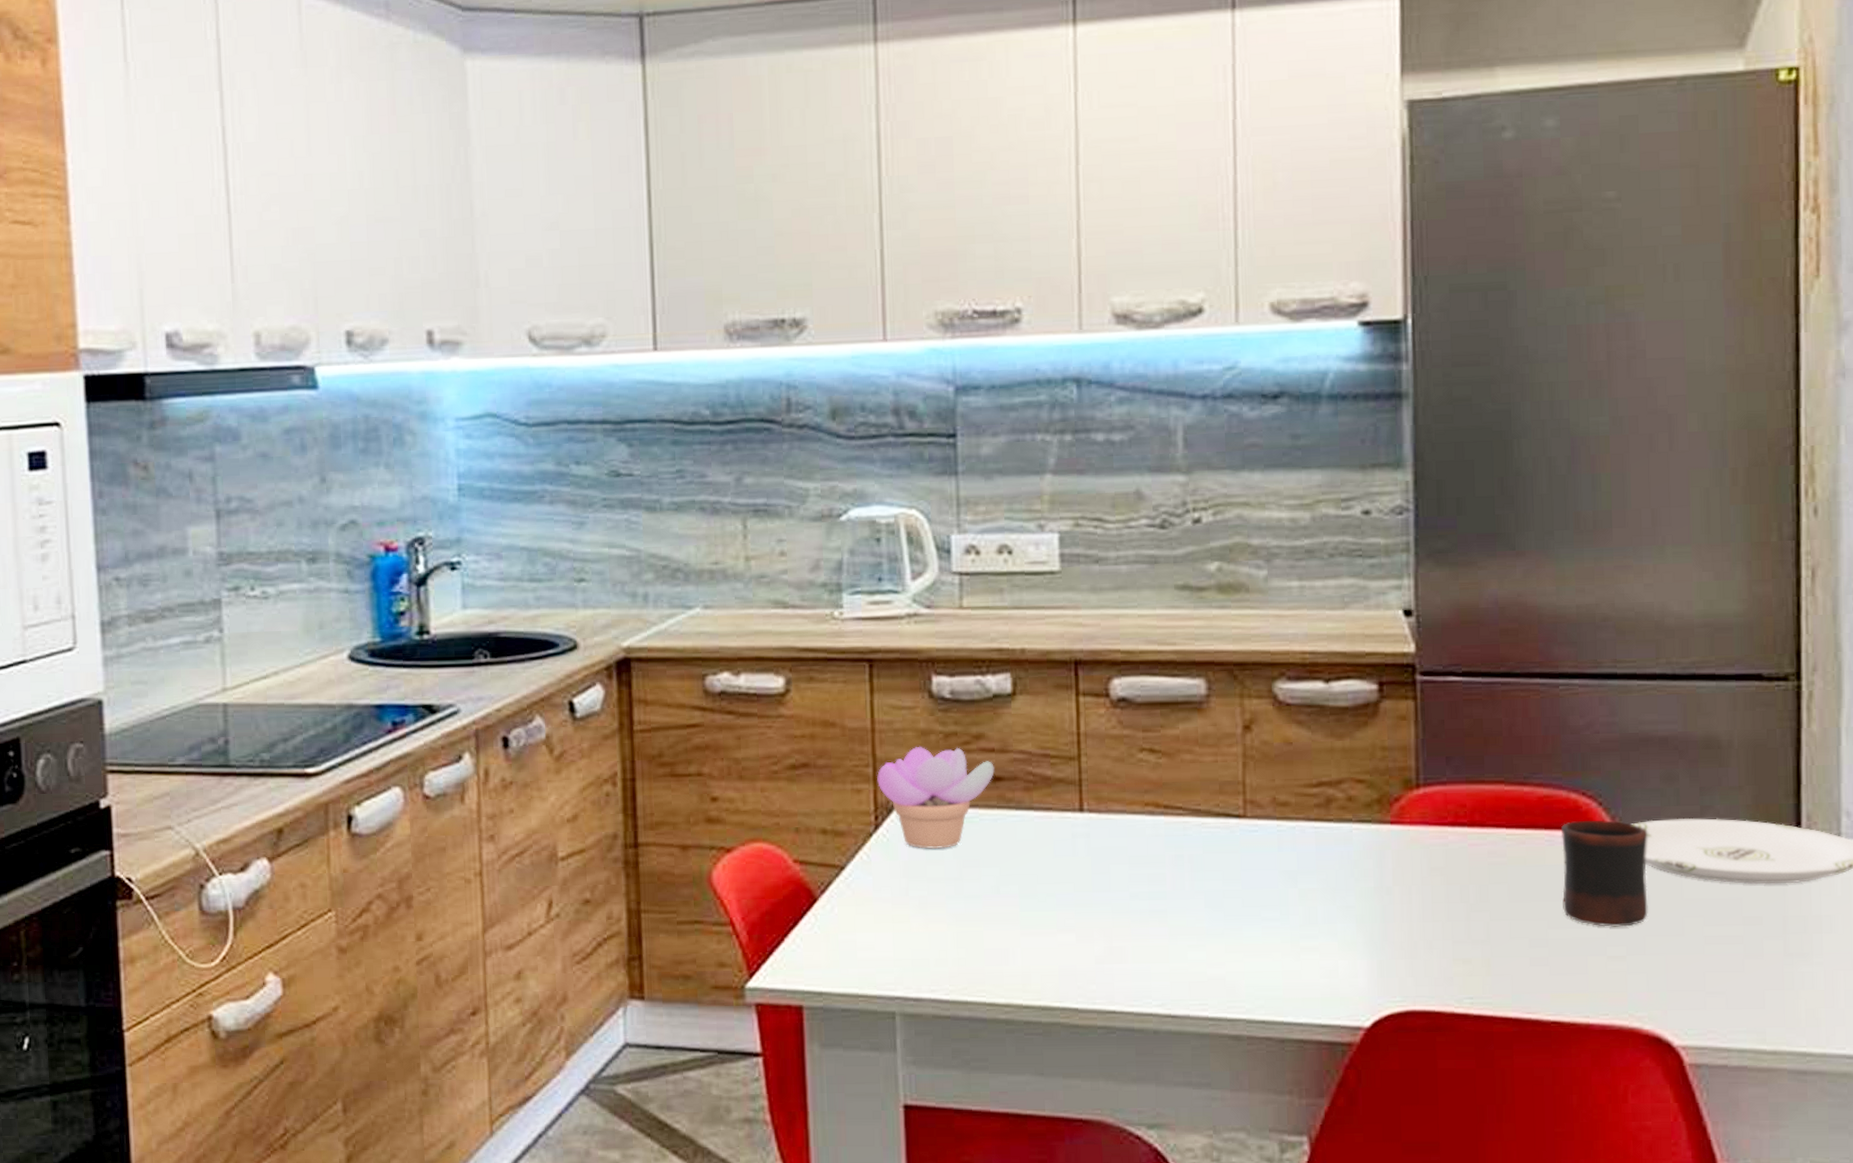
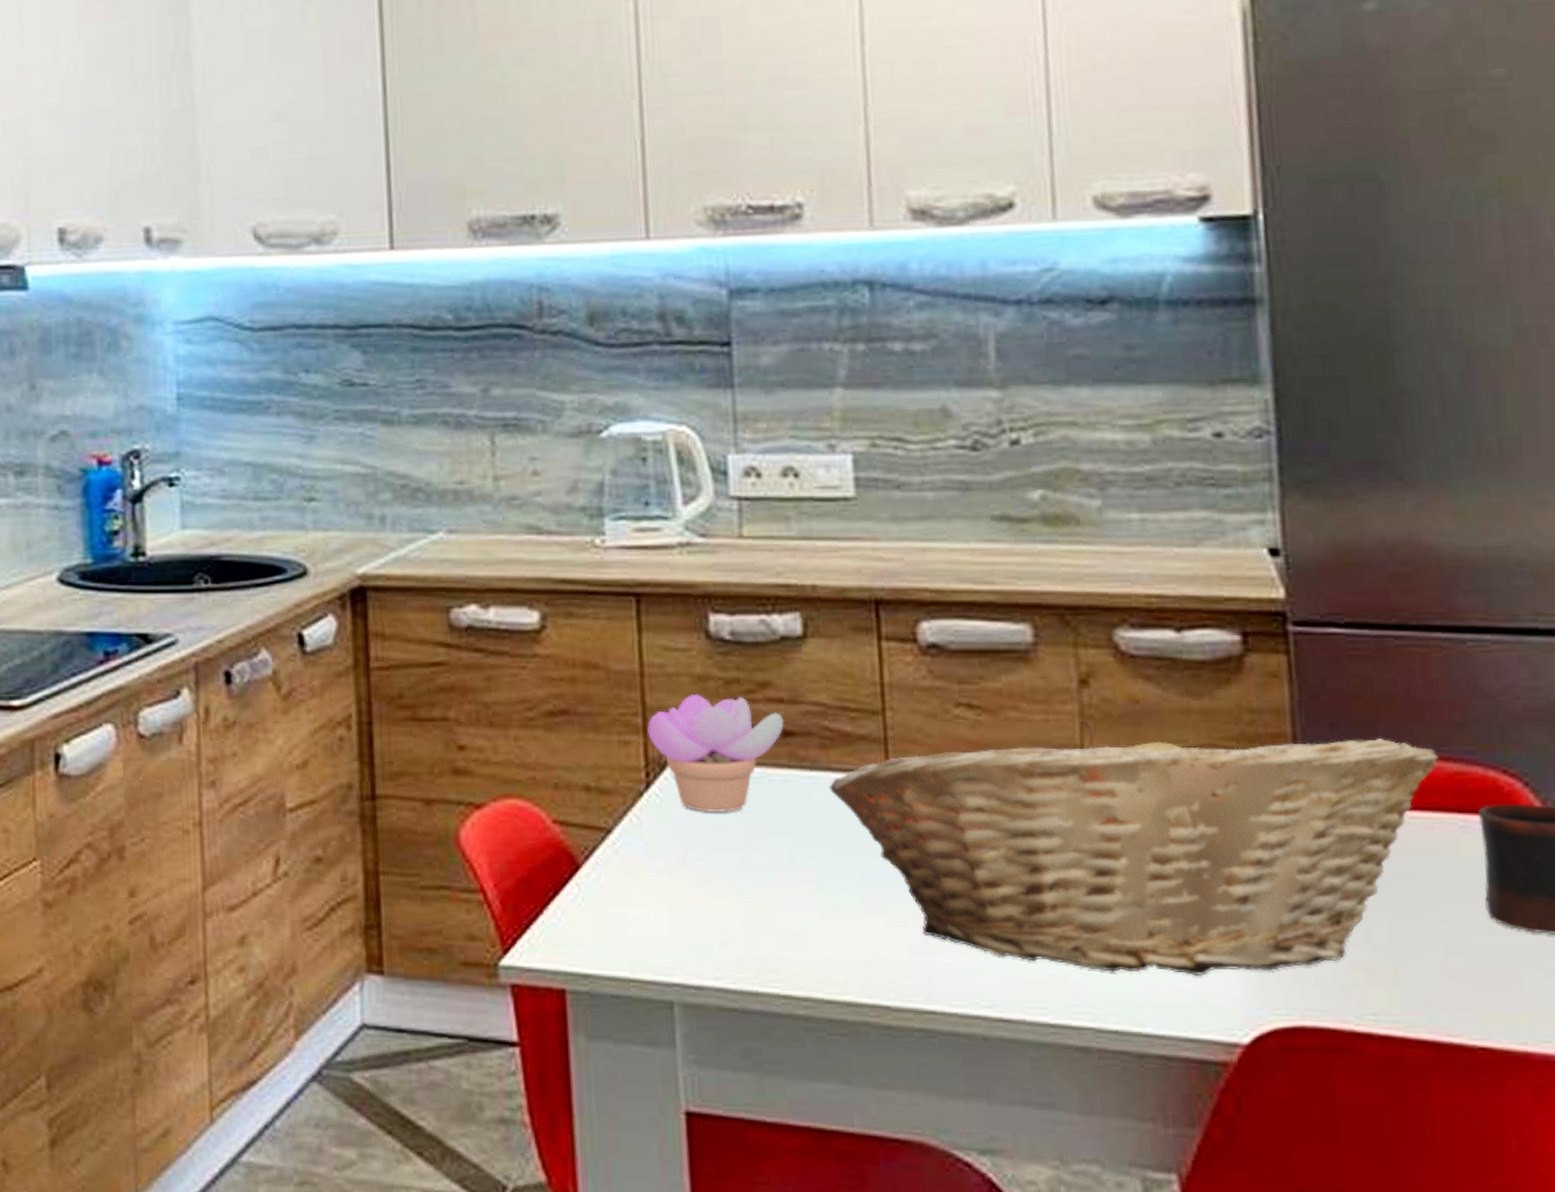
fruit basket: none [1031,759,1532,972] -> present [828,719,1439,976]

